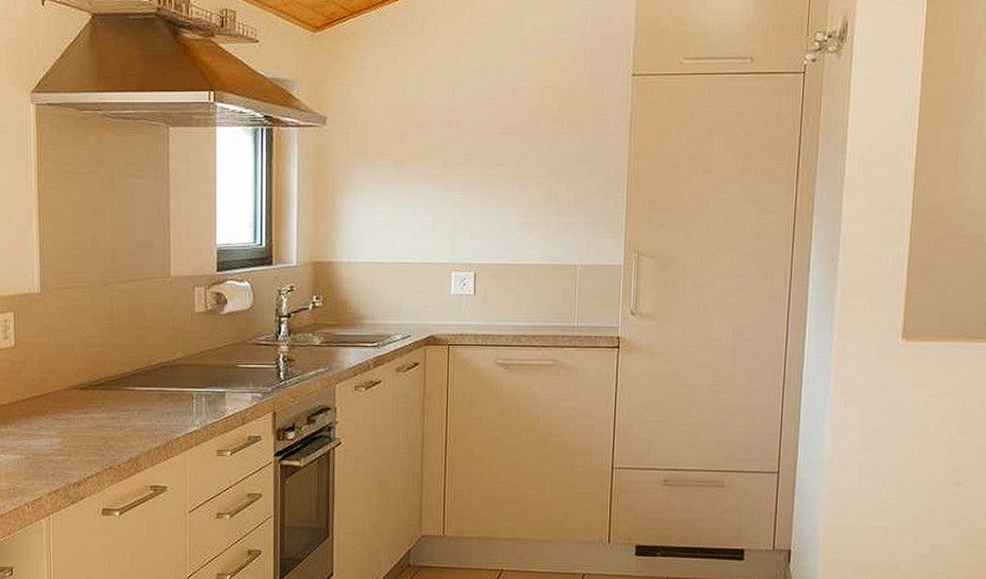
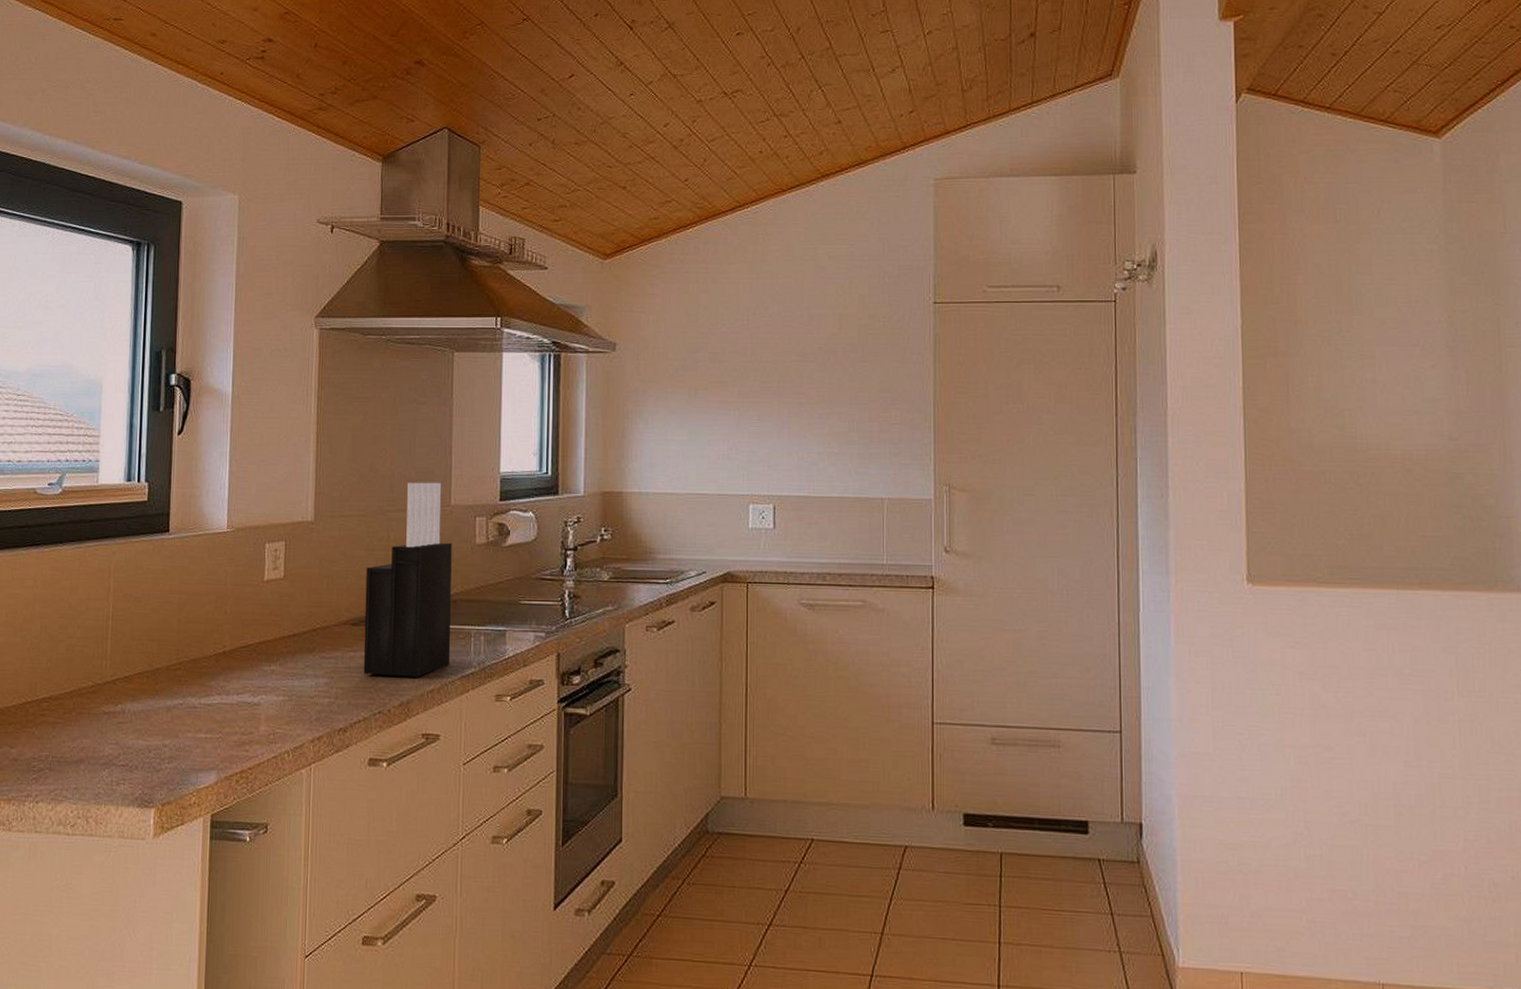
knife block: none [92,254,174,436] -> present [363,482,452,677]

